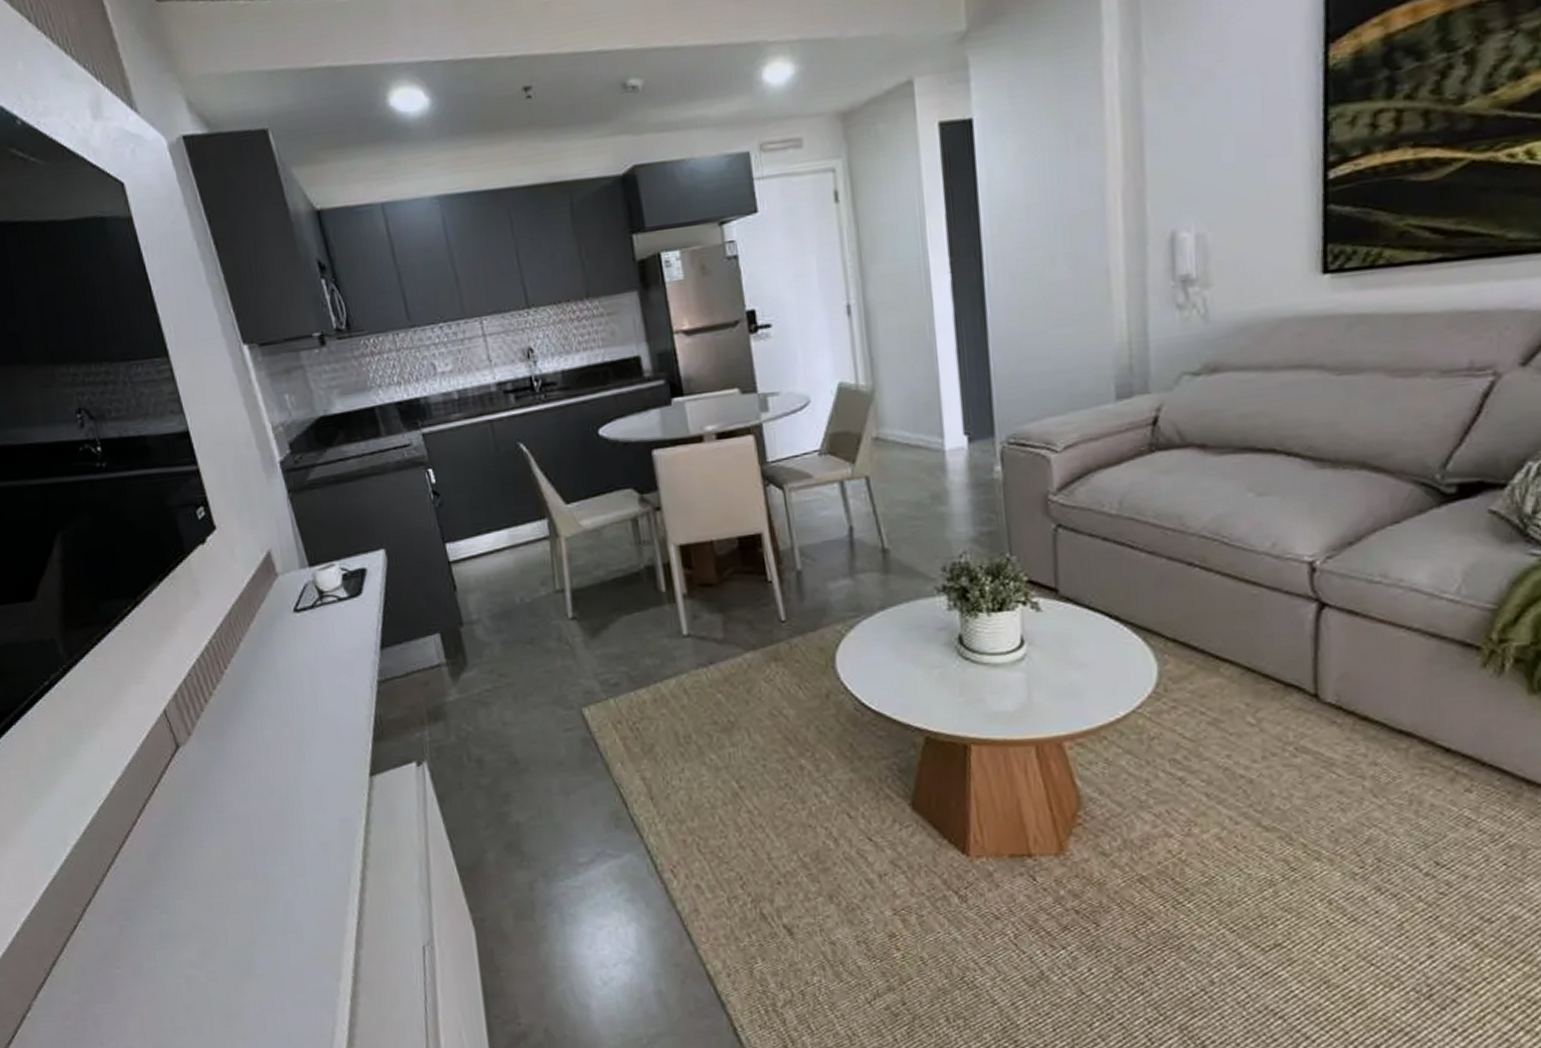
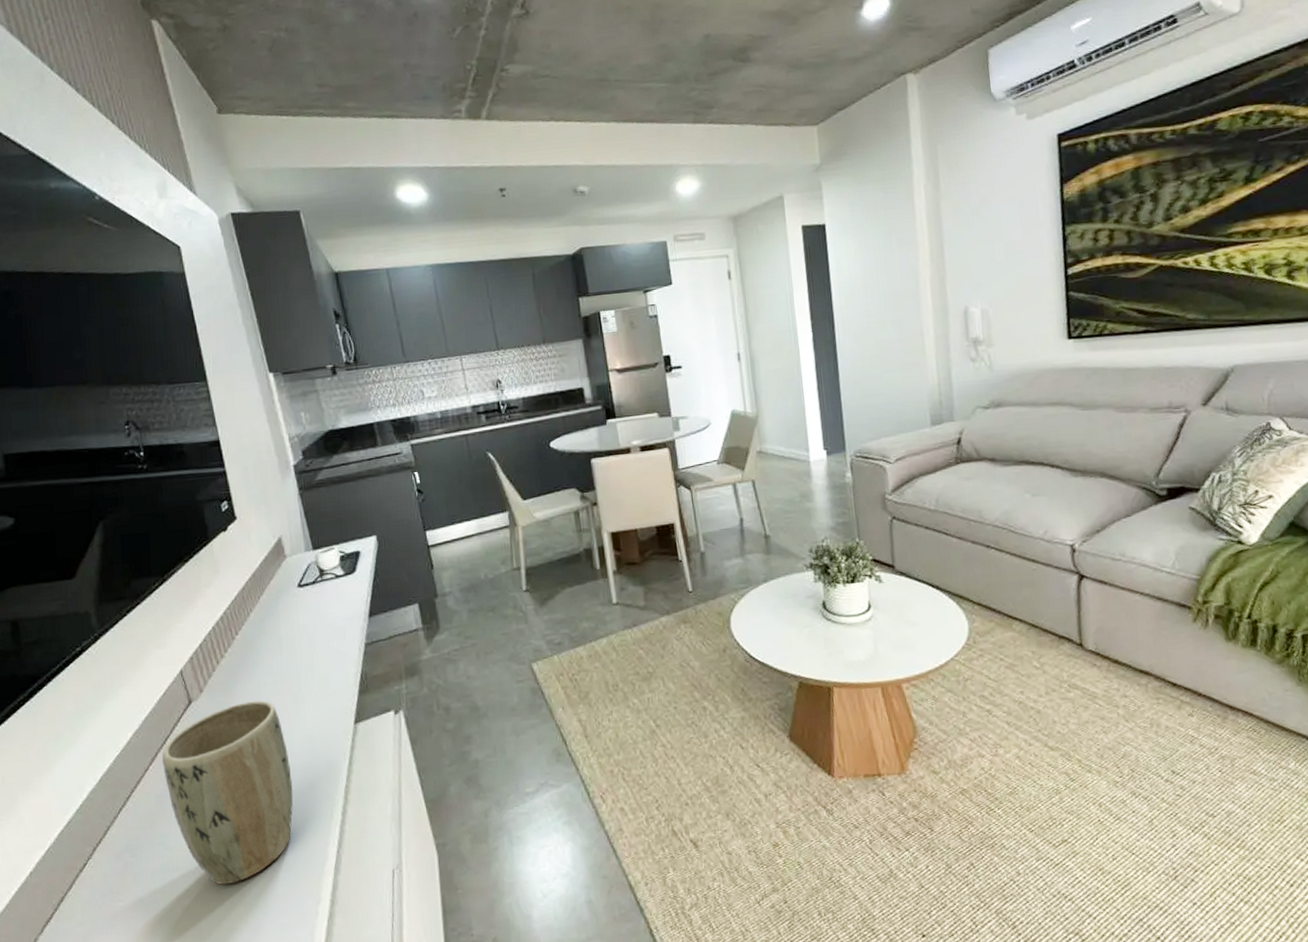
plant pot: none [150,746,304,956] -> present [161,700,294,885]

